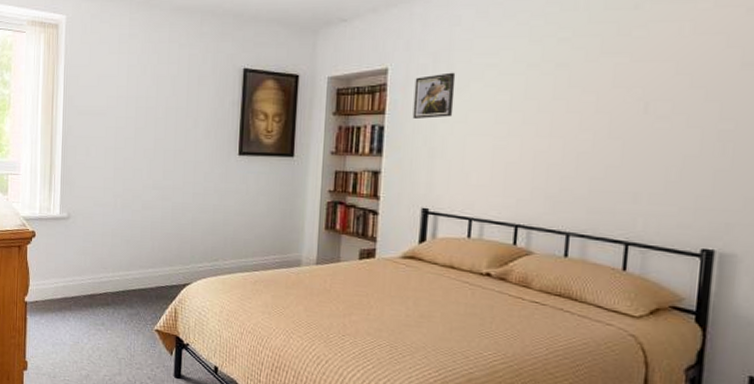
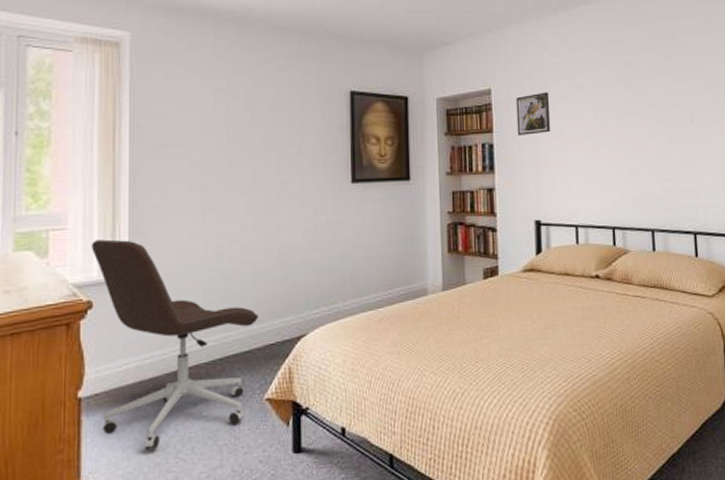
office chair: none [36,185,153,350] -> present [92,239,258,450]

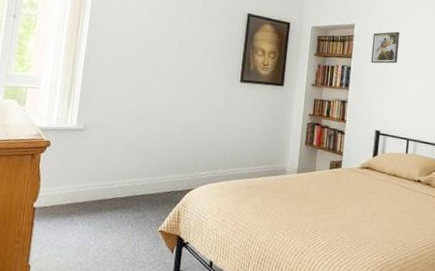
office chair: present [92,239,258,450] -> none [46,98,161,252]

